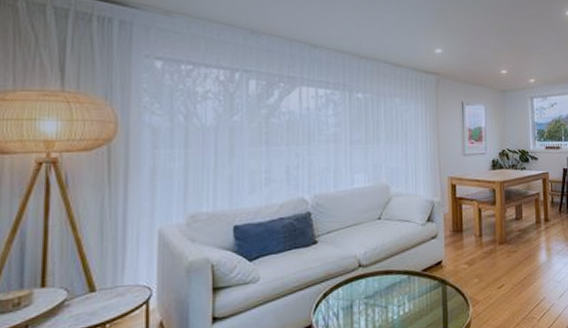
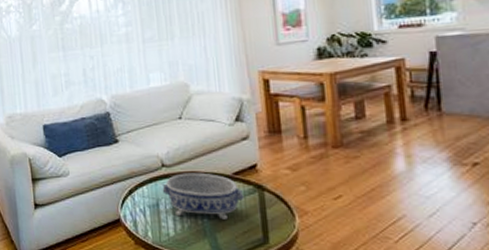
decorative bowl: none [357,271,430,315] -> present [162,172,244,220]

